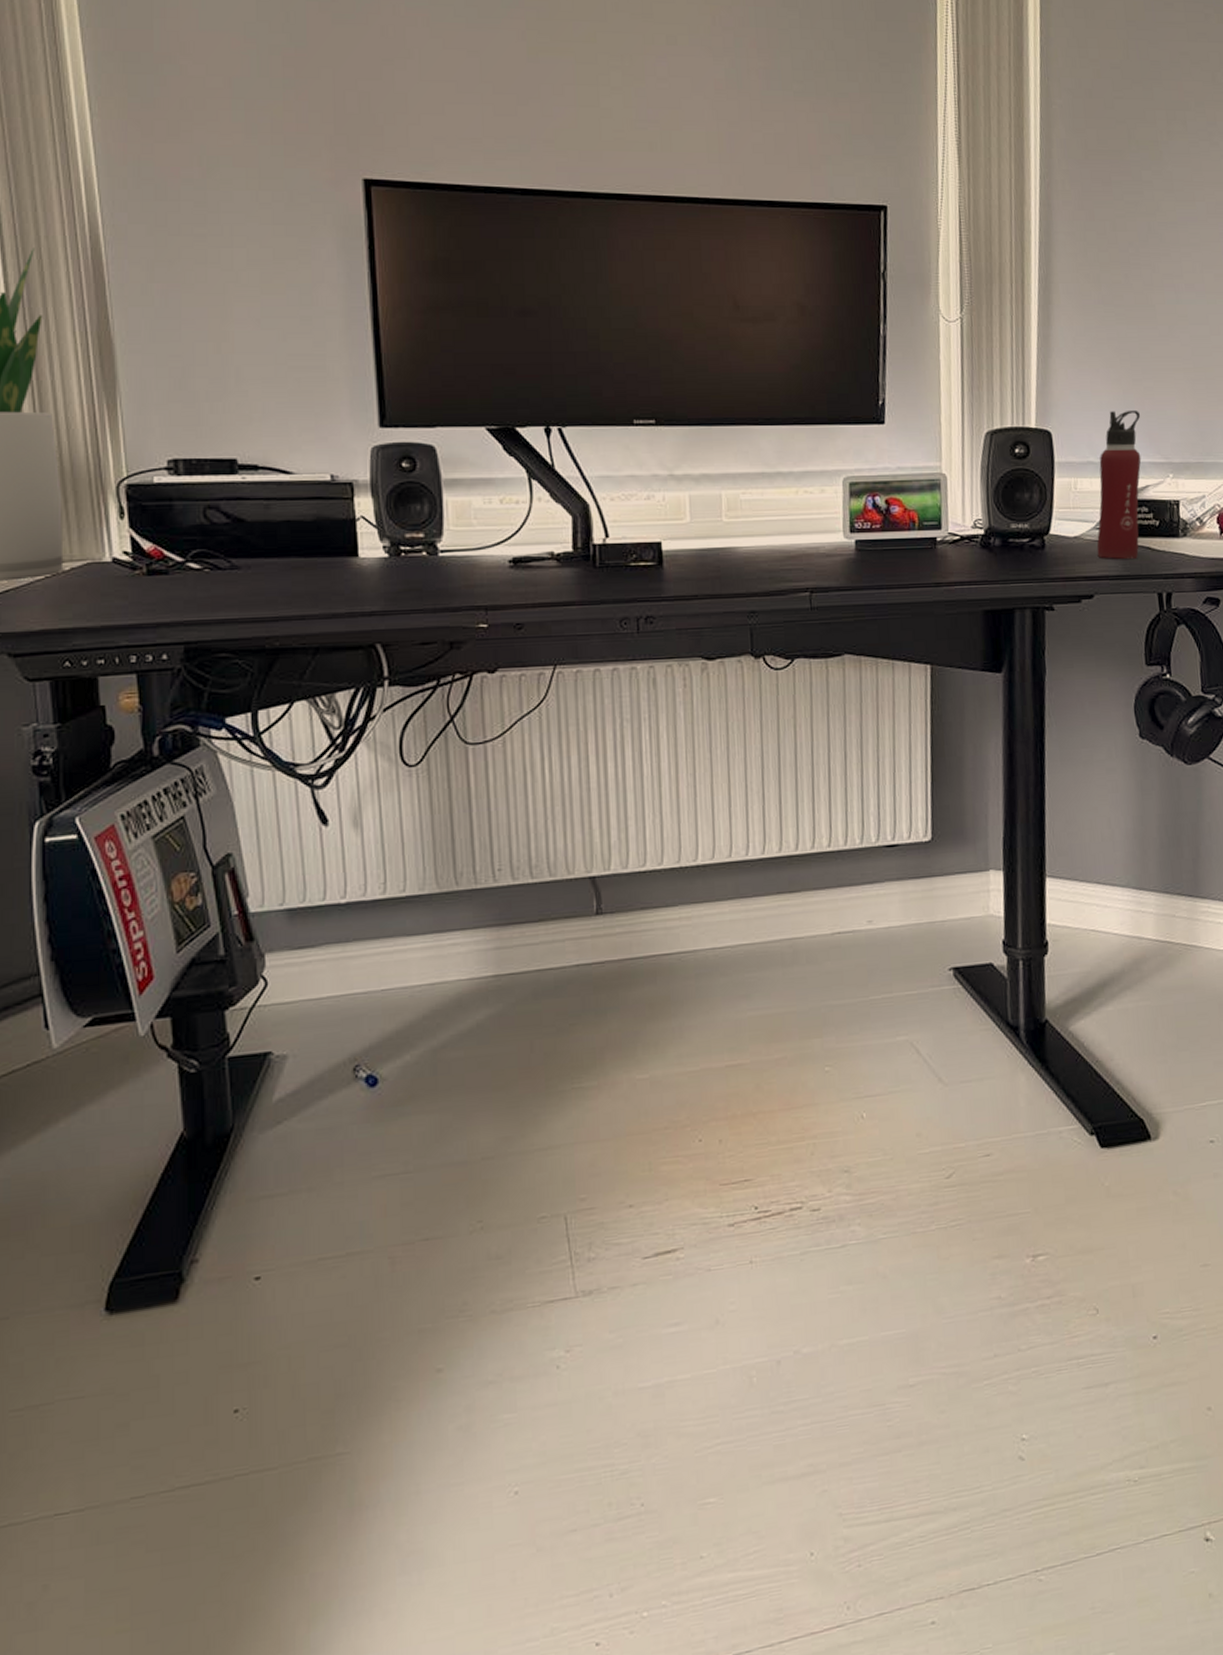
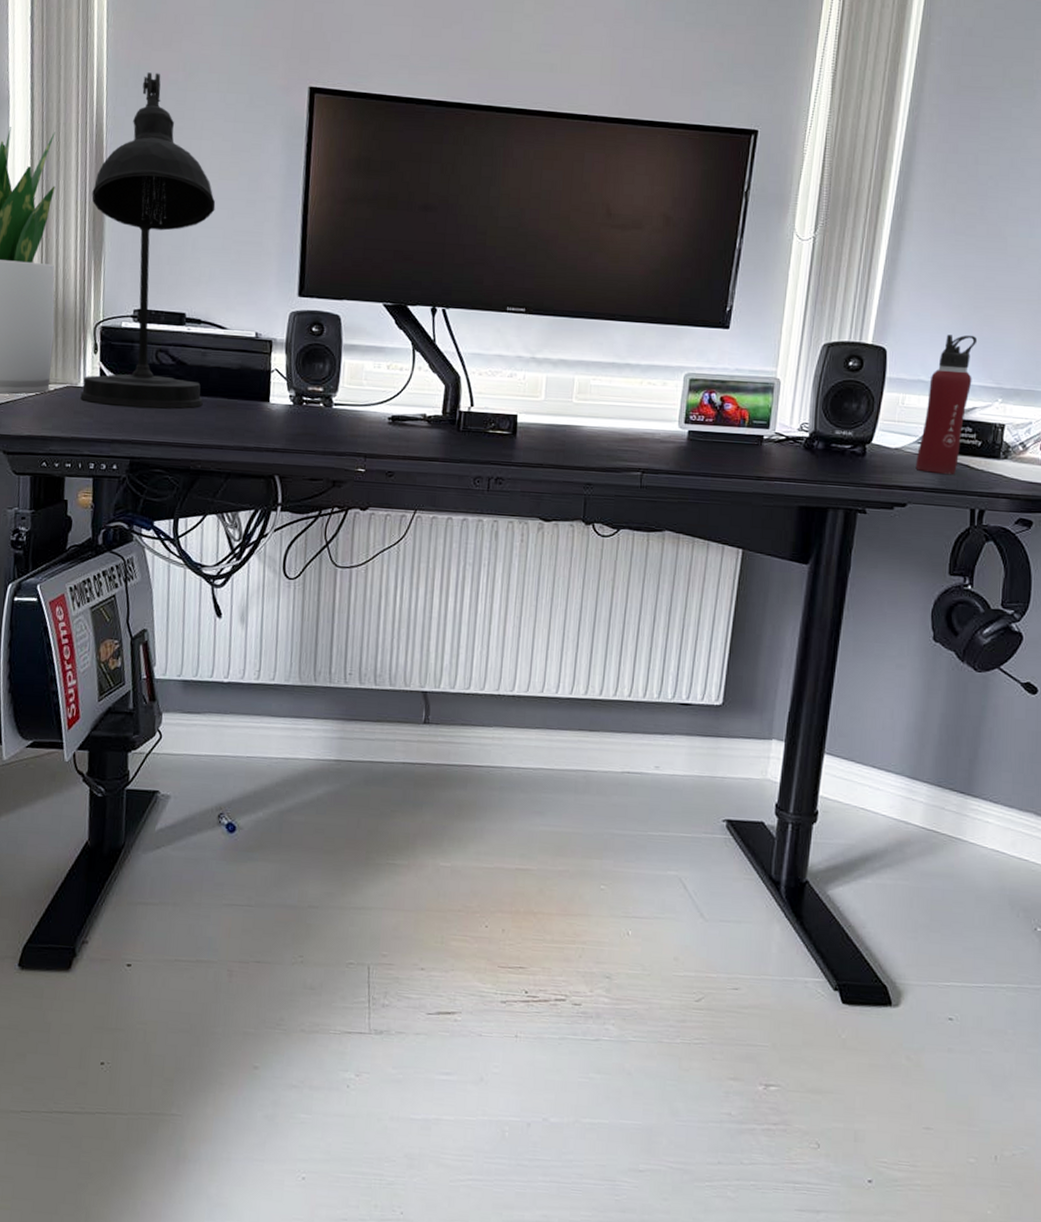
desk lamp: none [94,169,273,582] -> present [80,72,216,410]

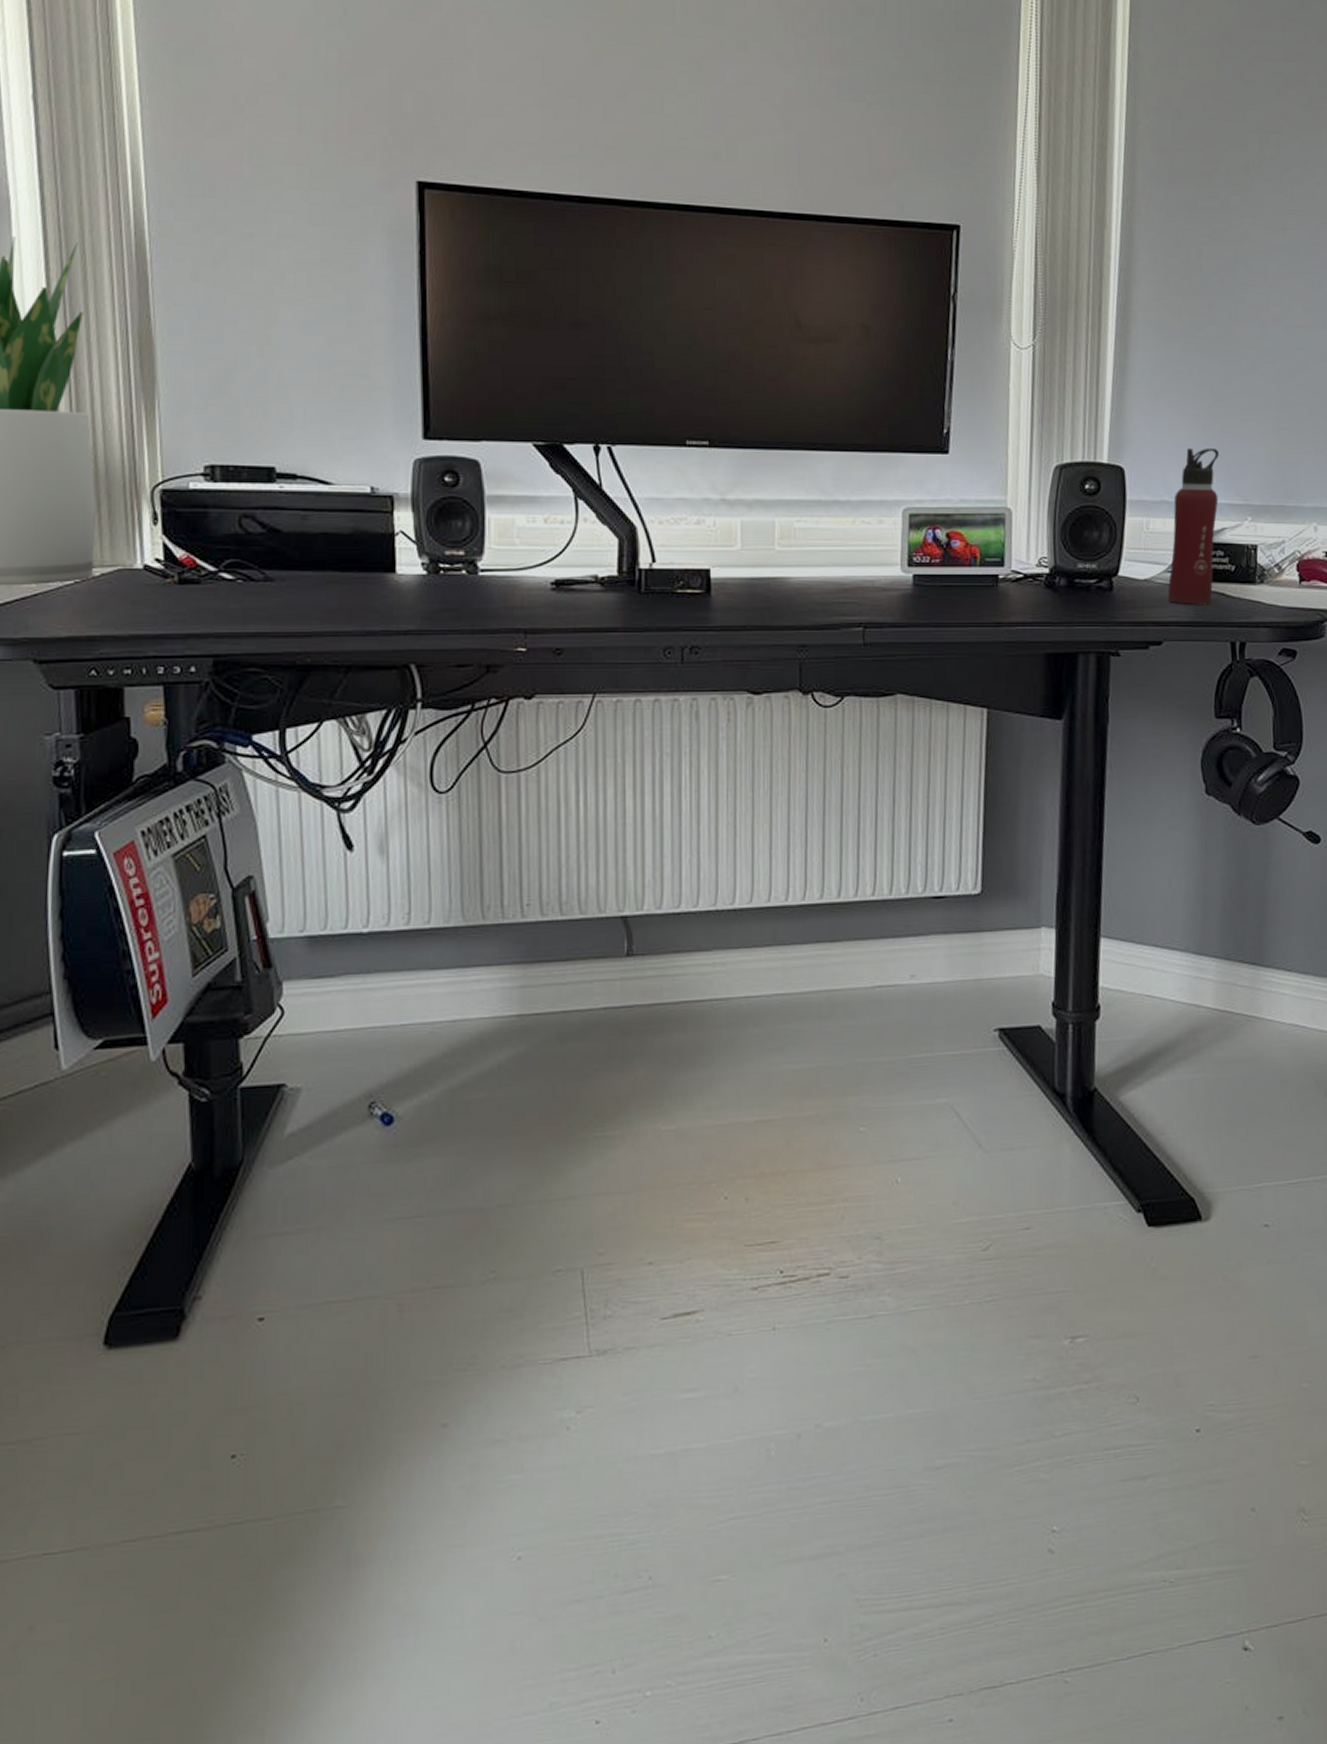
desk lamp: present [80,72,216,410] -> none [135,165,307,591]

